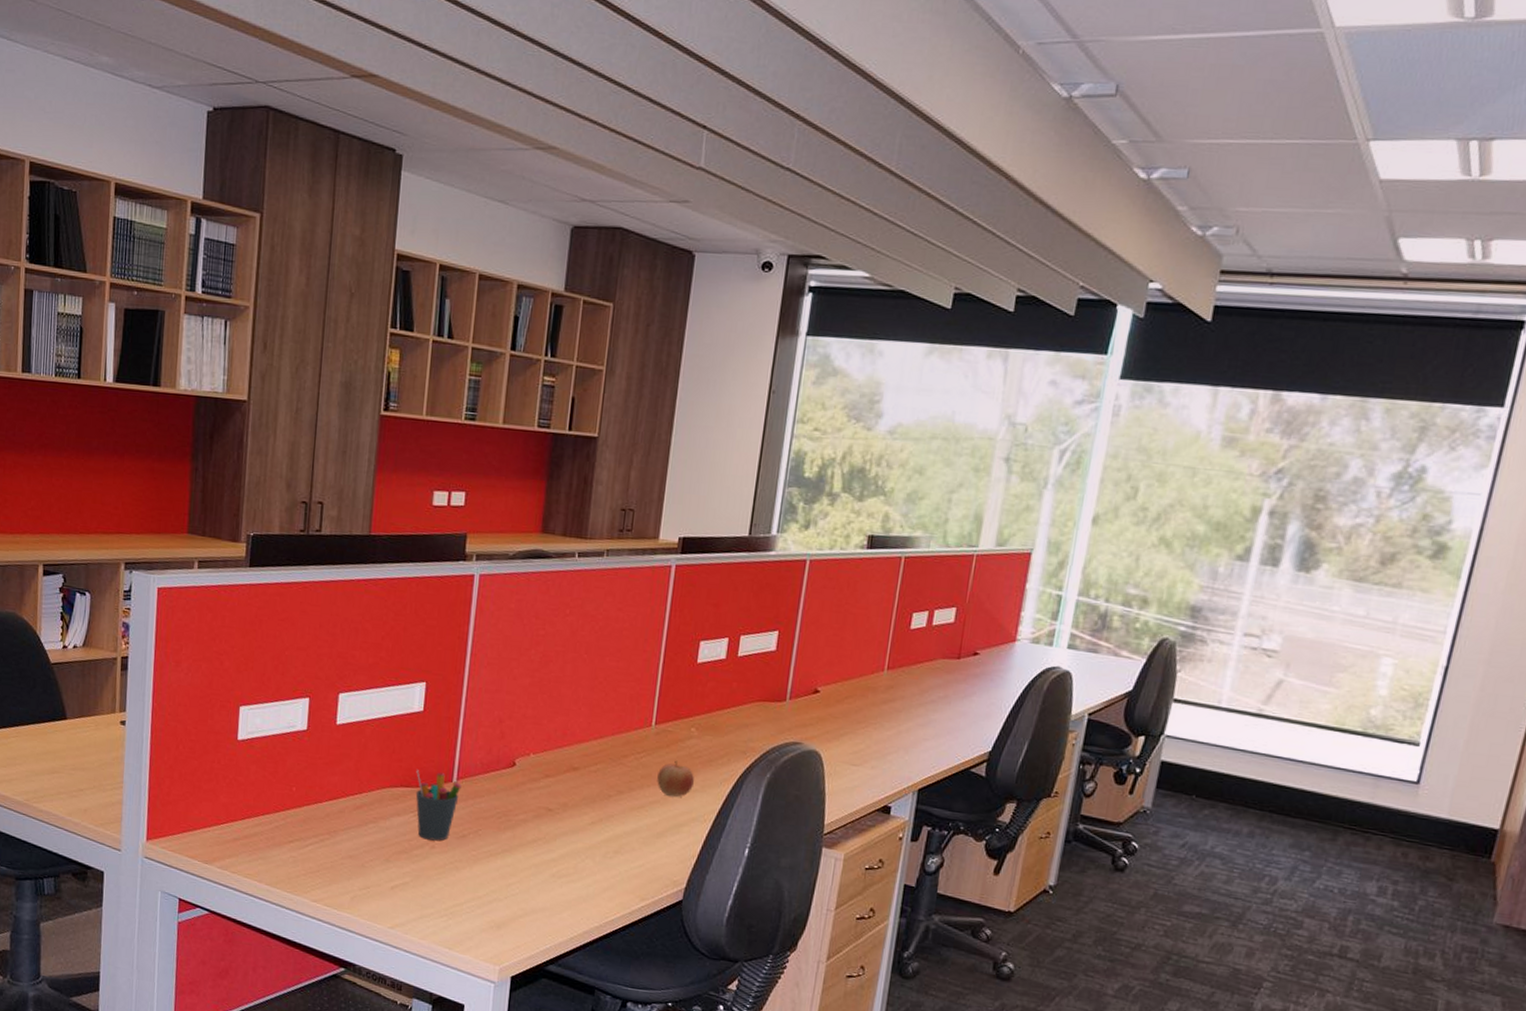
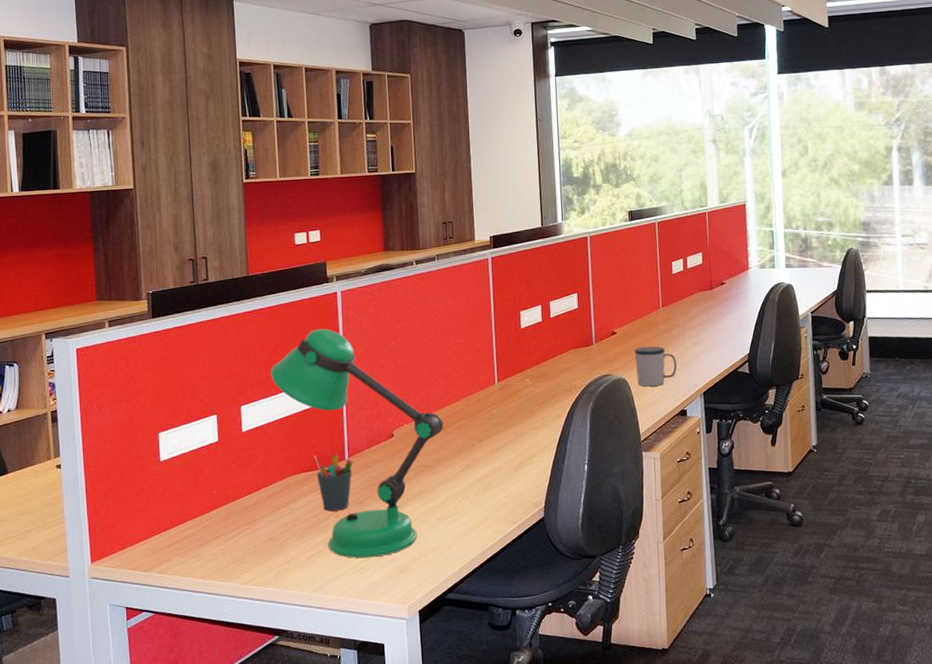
desk lamp: none [379,616,579,905] -> present [270,328,444,558]
apple: present [657,760,694,798] -> none [507,407,536,437]
mug: none [834,715,891,770] -> present [634,346,677,387]

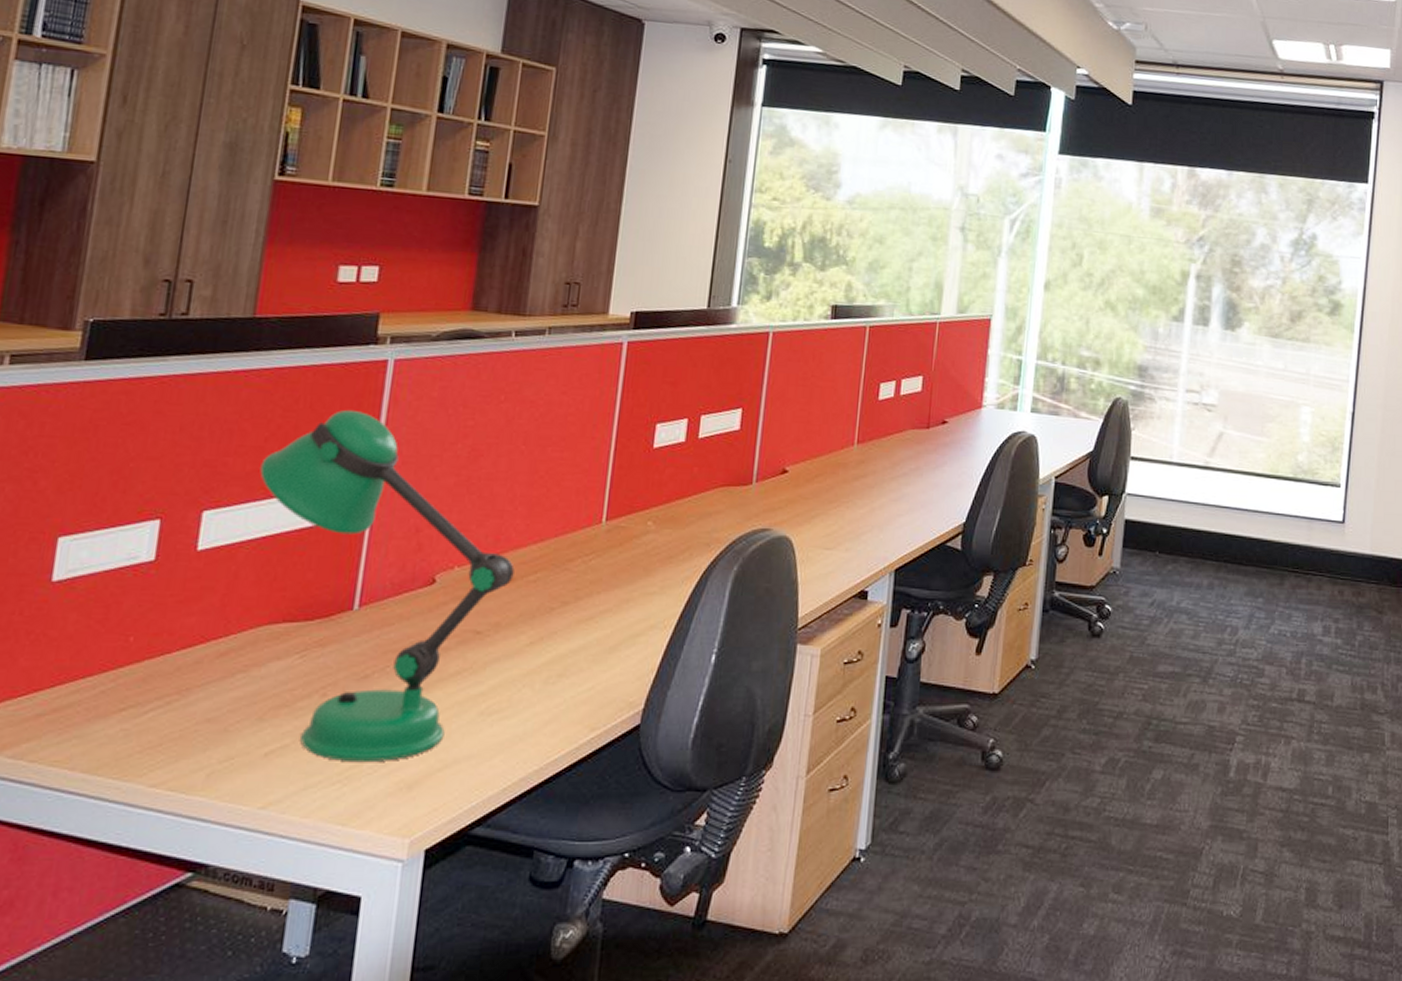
pen holder: present [314,454,353,512] -> none [303,599,365,687]
mug: present [634,346,677,387] -> none [806,495,865,553]

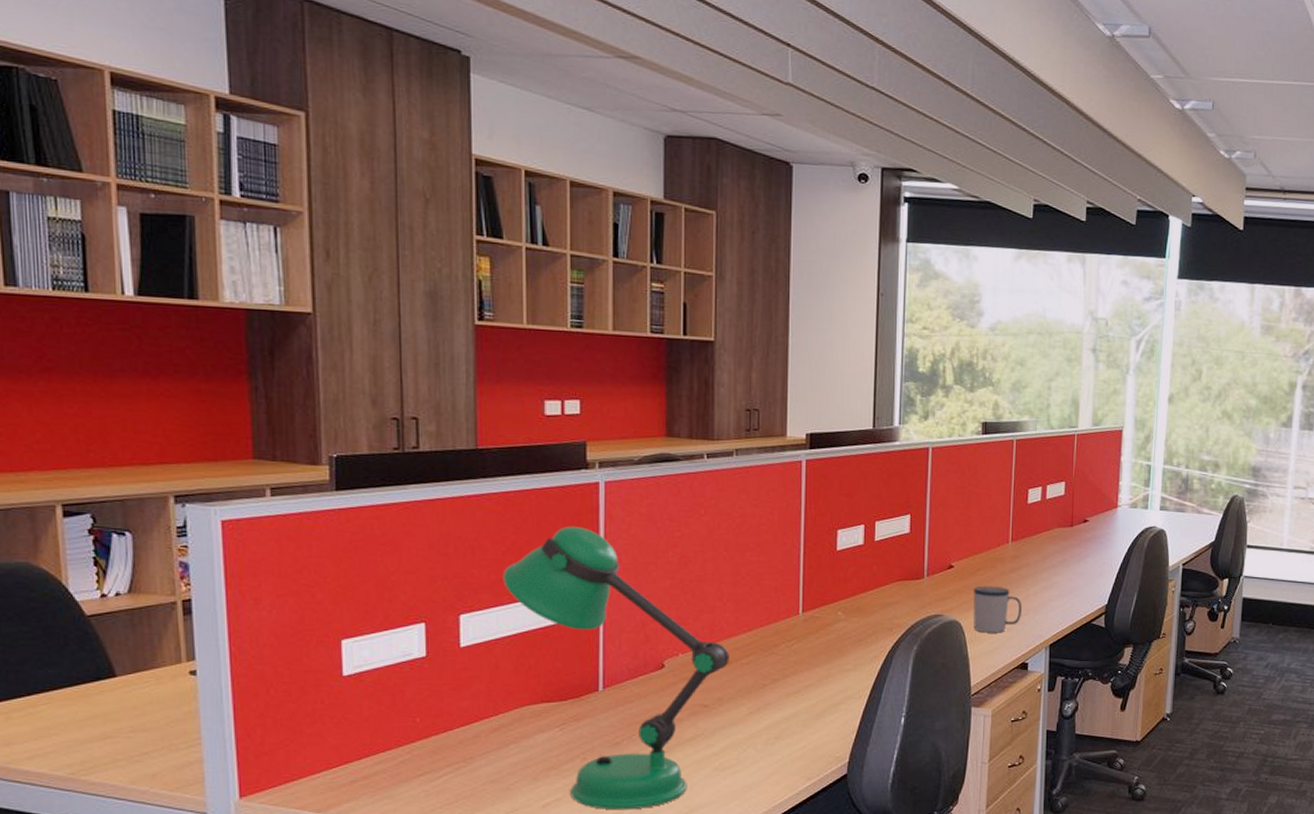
mug: none [806,495,865,553] -> present [973,586,1022,633]

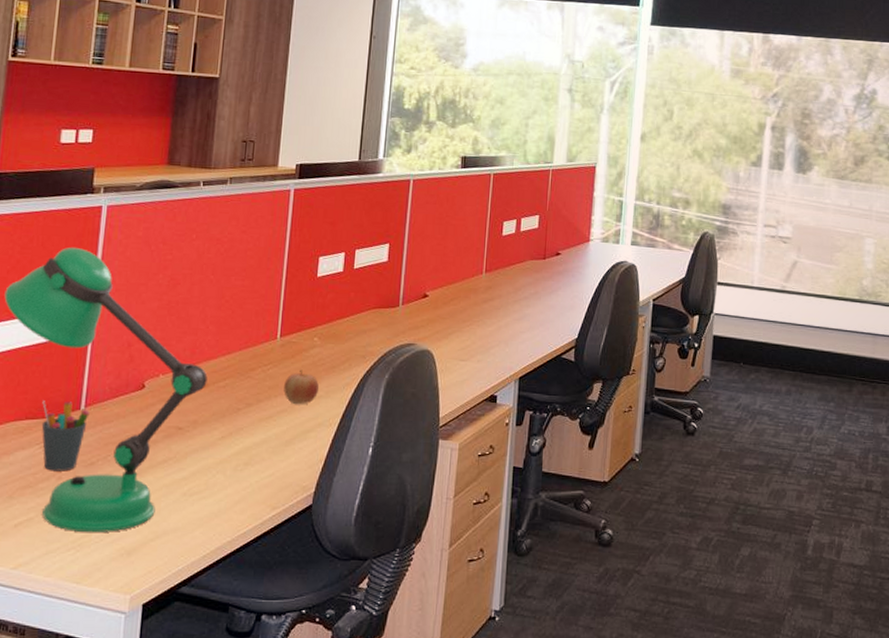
pen holder: none [557,683,609,752] -> present [41,401,90,472]
apple: none [810,644,846,679] -> present [284,369,319,405]
mug: present [973,586,1022,633] -> none [445,315,493,364]

